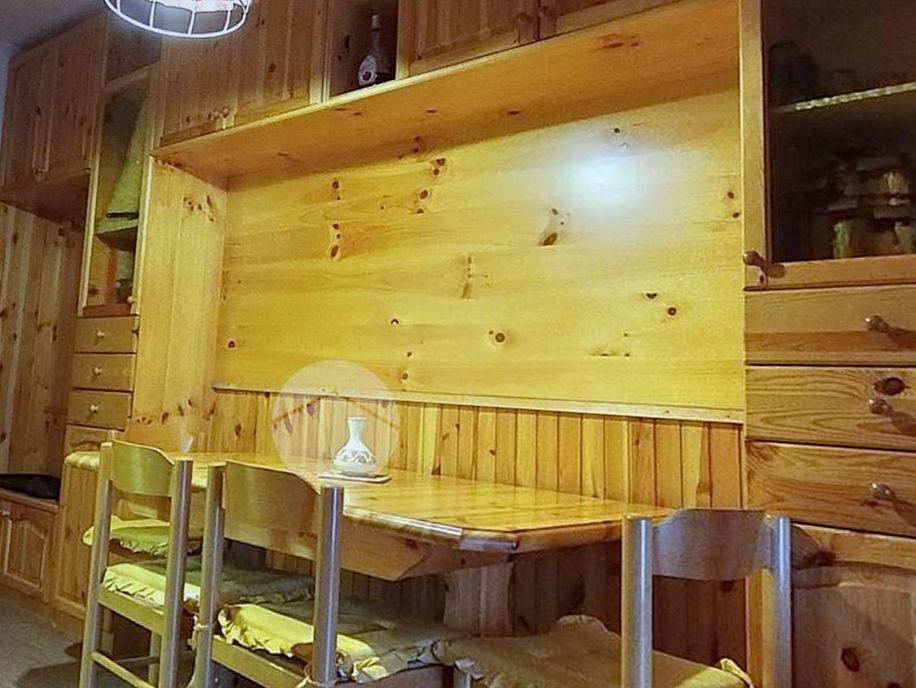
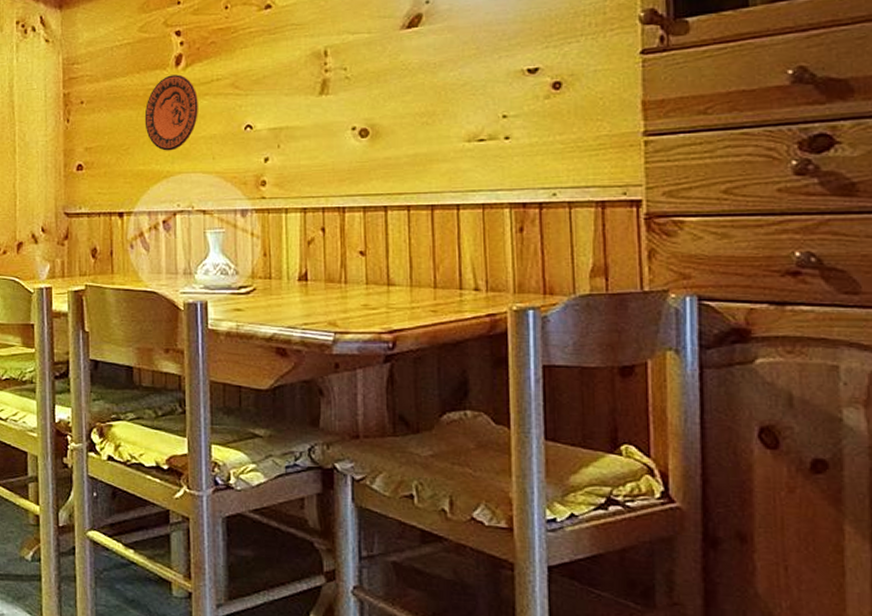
decorative plate: none [297,265,350,337] -> present [144,74,198,151]

